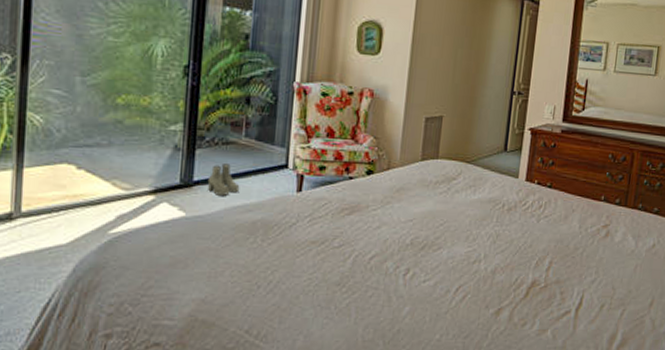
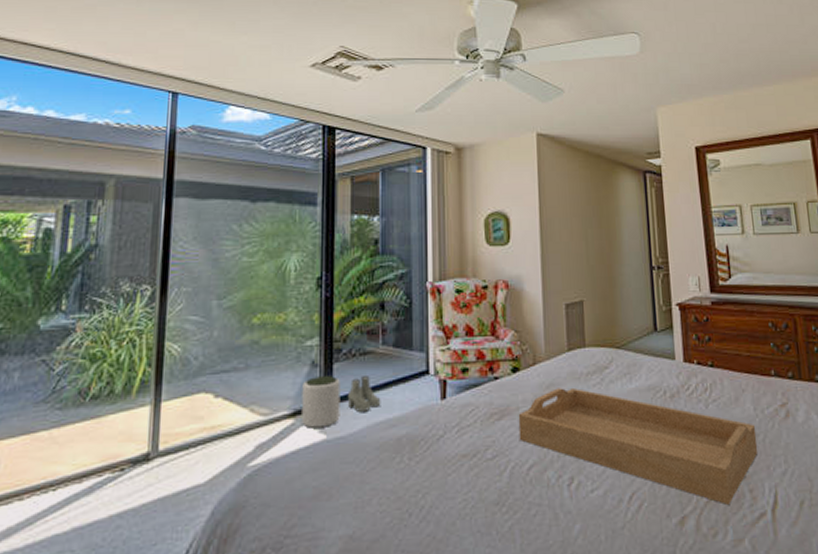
plant pot: none [162,159,202,206] -> present [302,376,341,428]
serving tray: none [365,192,578,302] -> present [518,387,758,505]

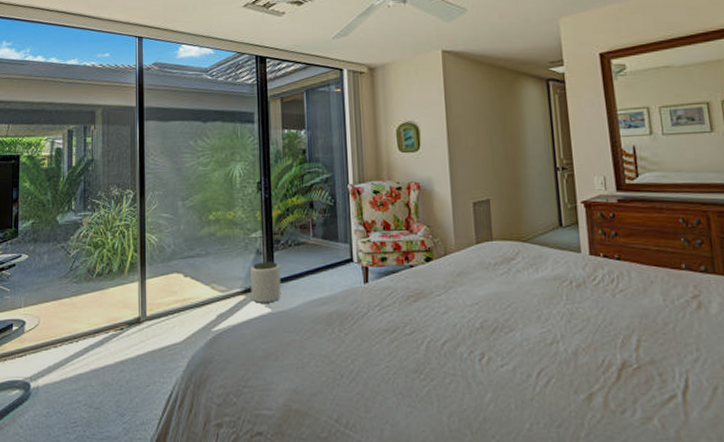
boots: present [347,376,381,412] -> none [286,262,314,291]
serving tray: present [518,387,758,505] -> none [432,275,668,385]

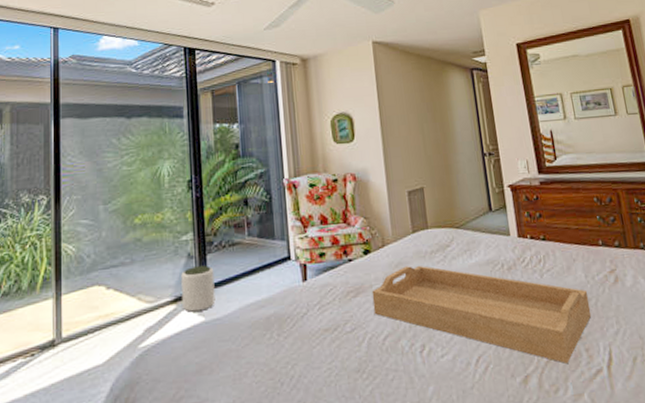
serving tray: none [432,275,668,385] -> present [372,265,592,363]

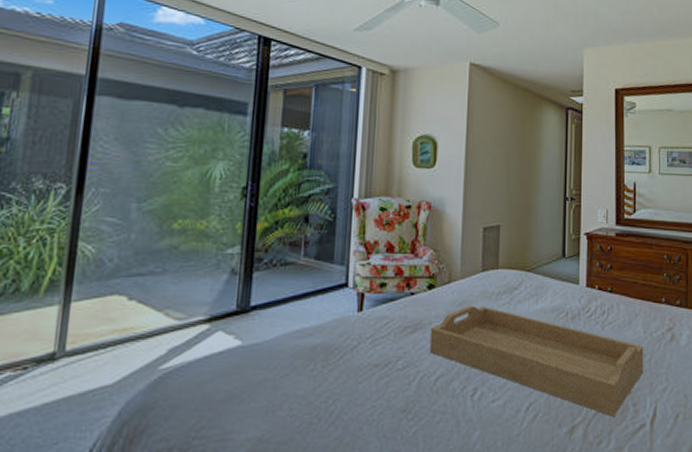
plant pot: present [181,265,216,312] -> none [217,284,260,334]

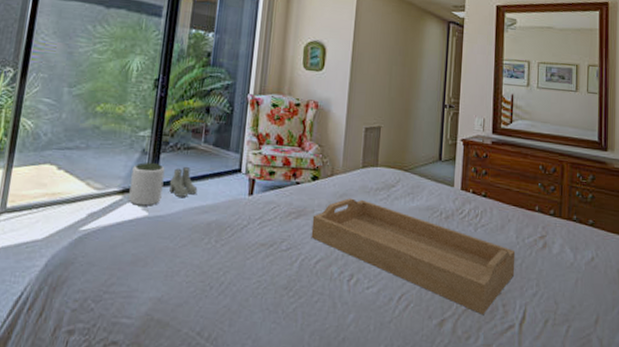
plant pot: none [217,284,260,334] -> present [128,162,165,206]
boots: none [265,286,299,320] -> present [169,167,198,197]

